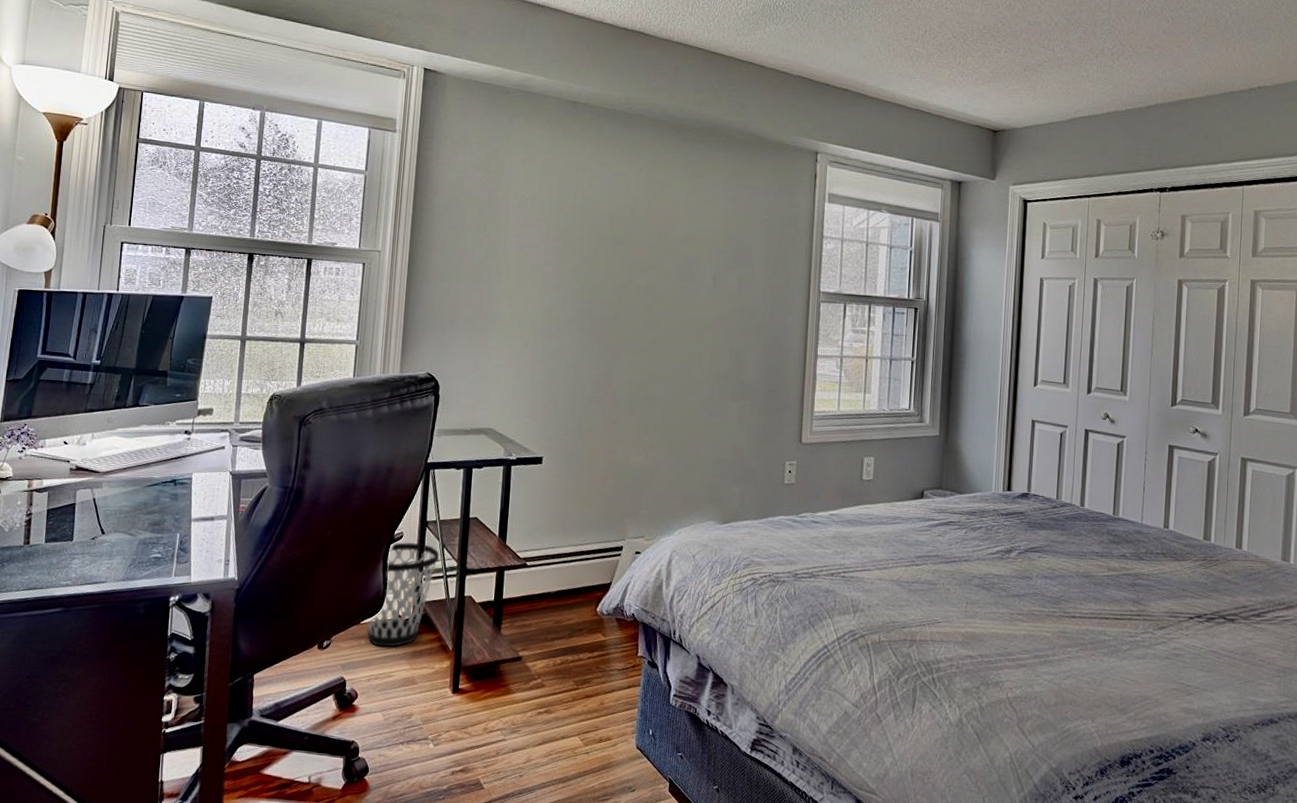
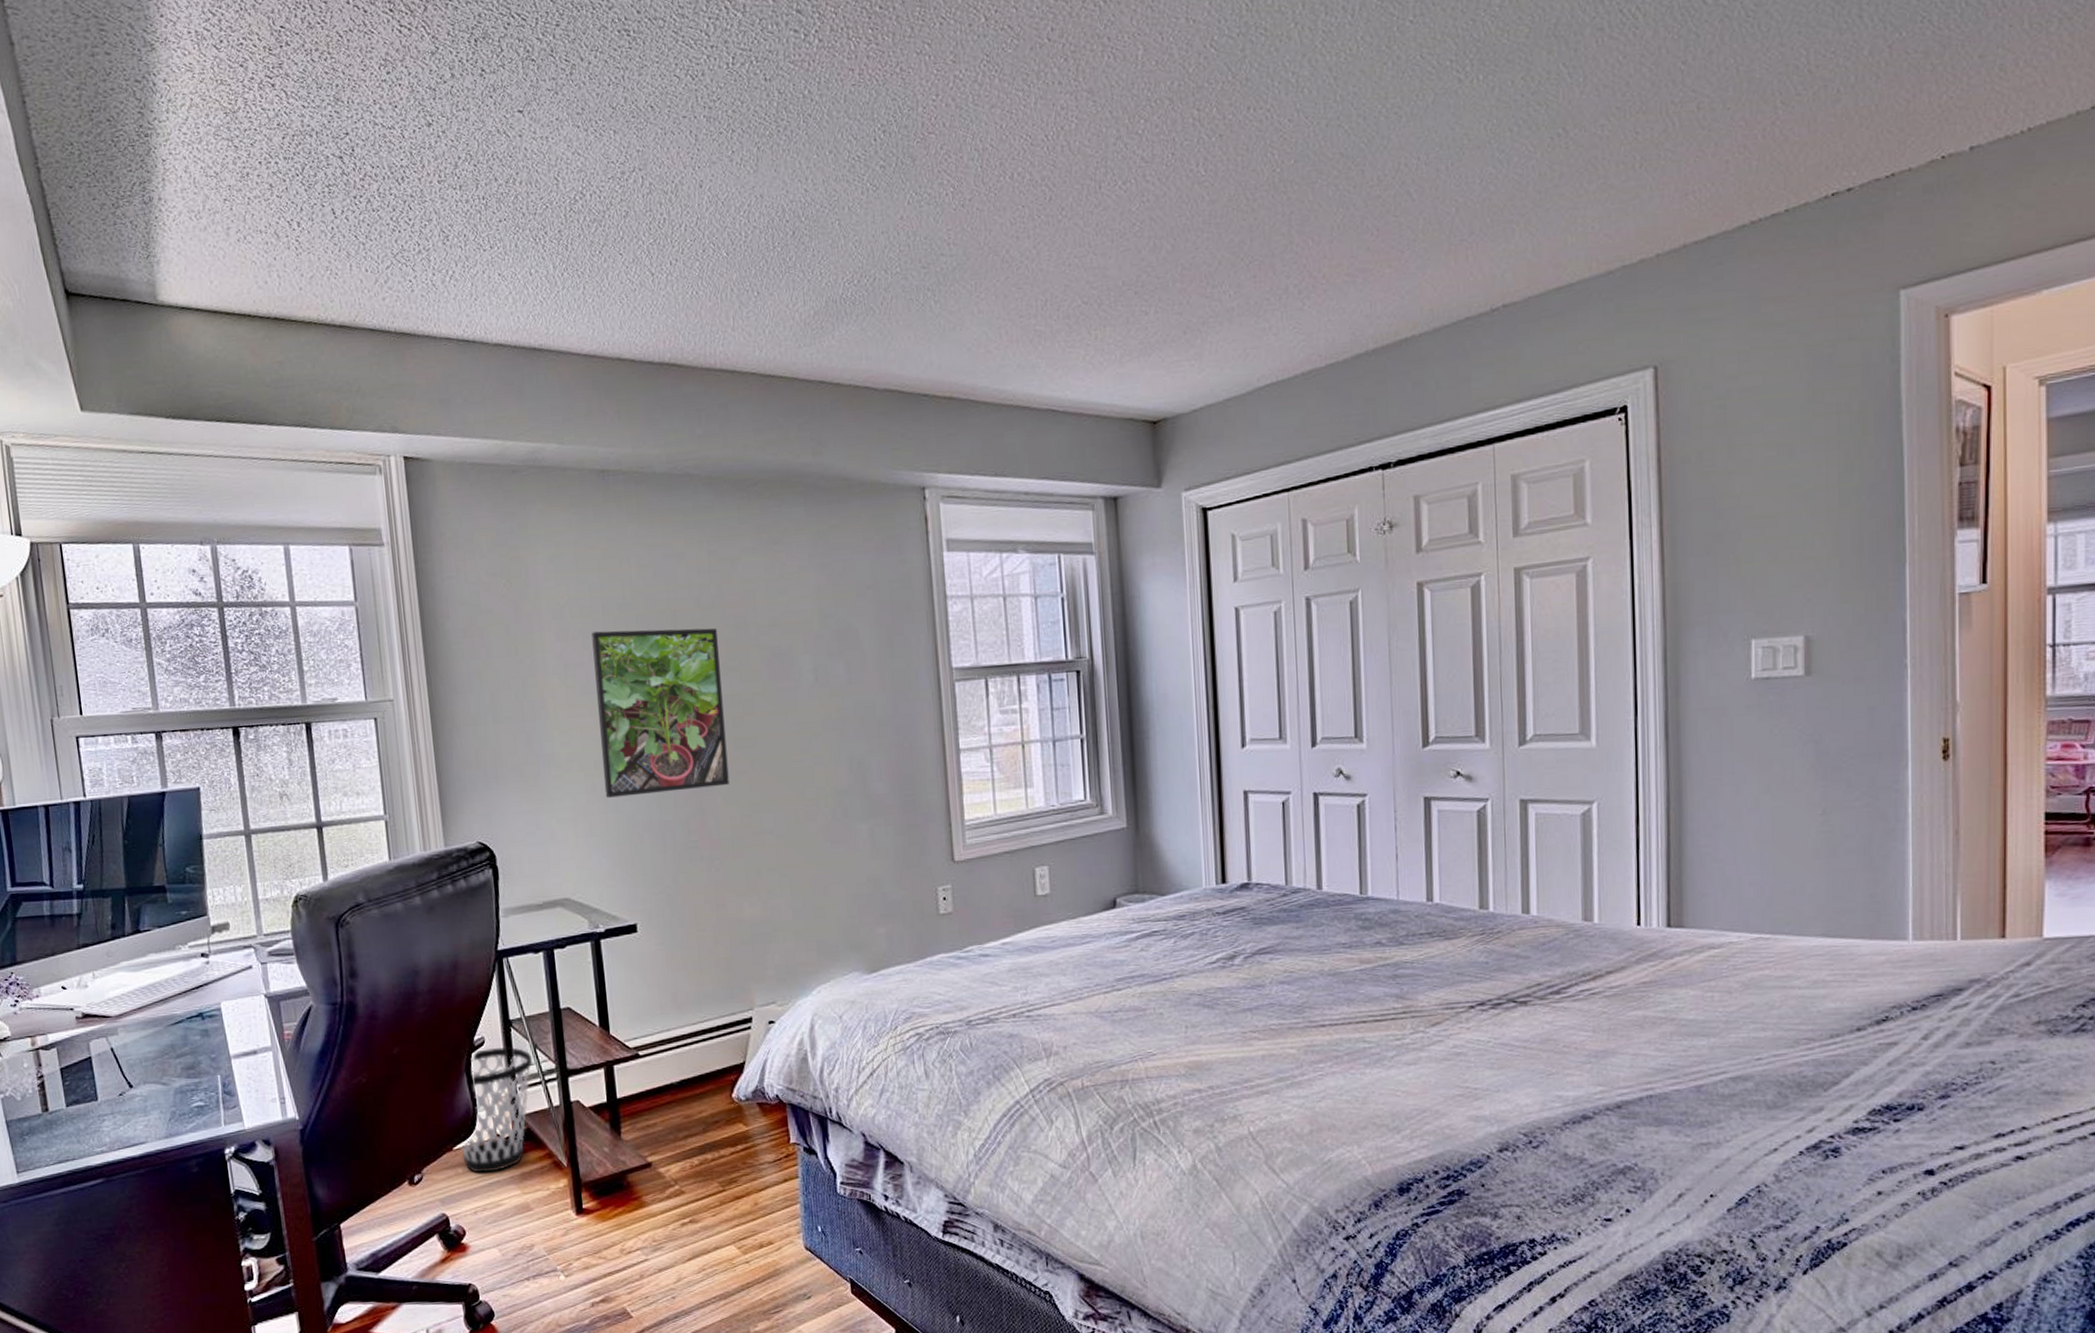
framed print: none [535,222,644,357] -> present [591,628,730,798]

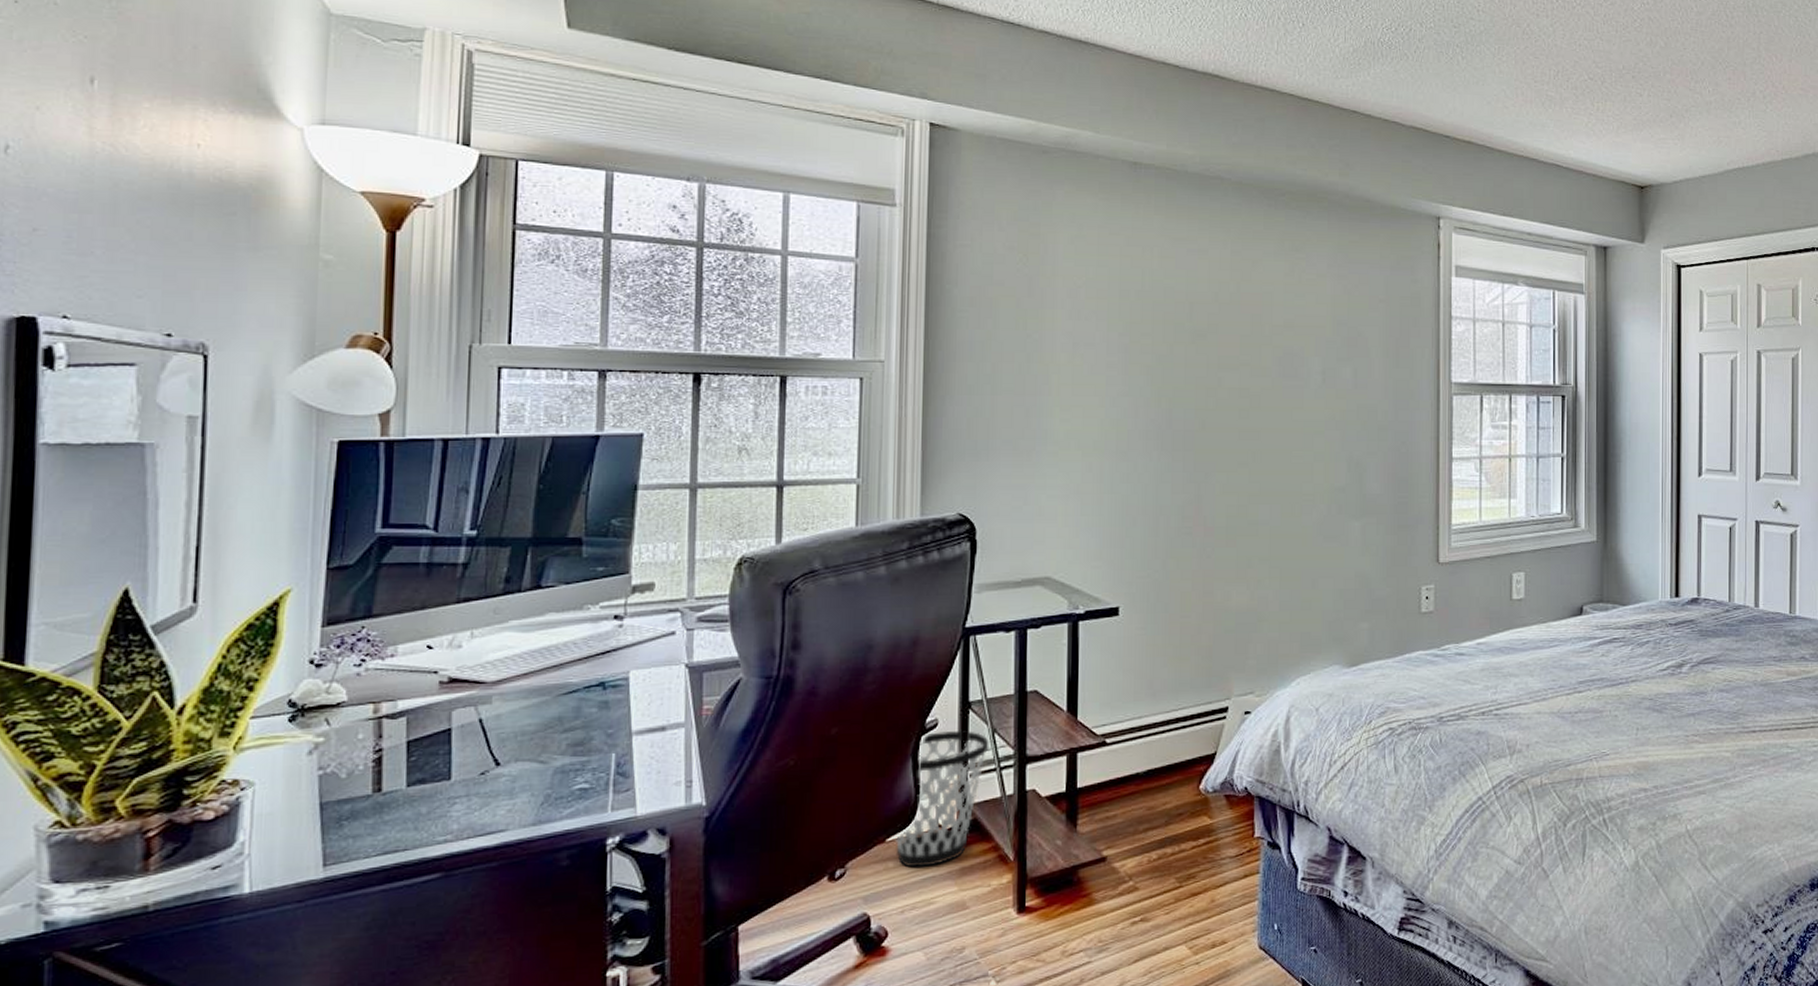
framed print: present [591,628,730,798] -> none [1101,314,1233,478]

